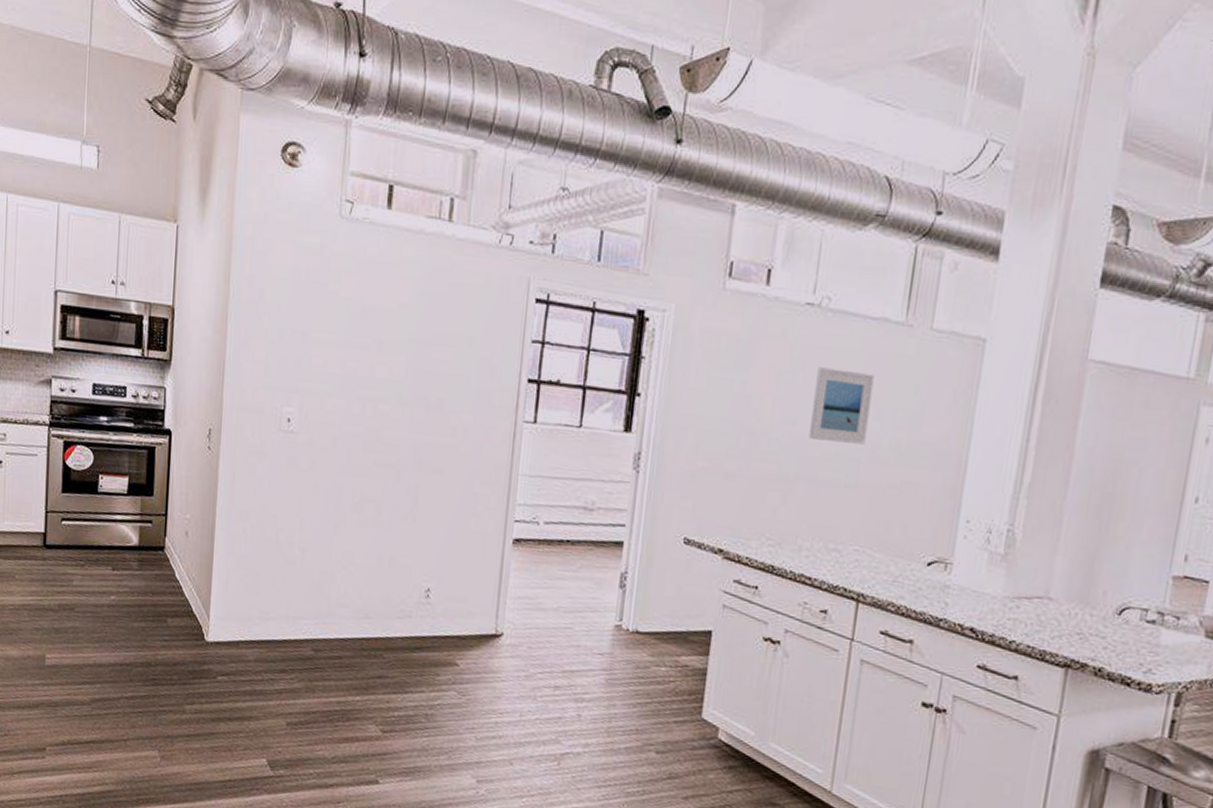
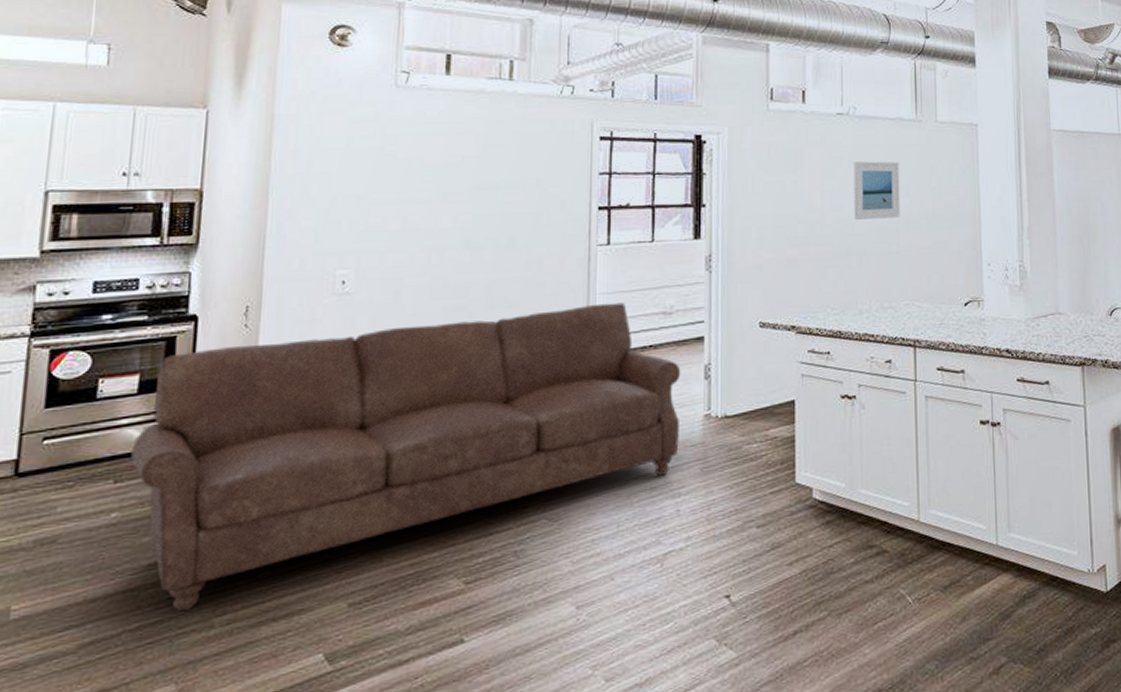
sofa: none [123,464,596,694] -> present [130,302,681,612]

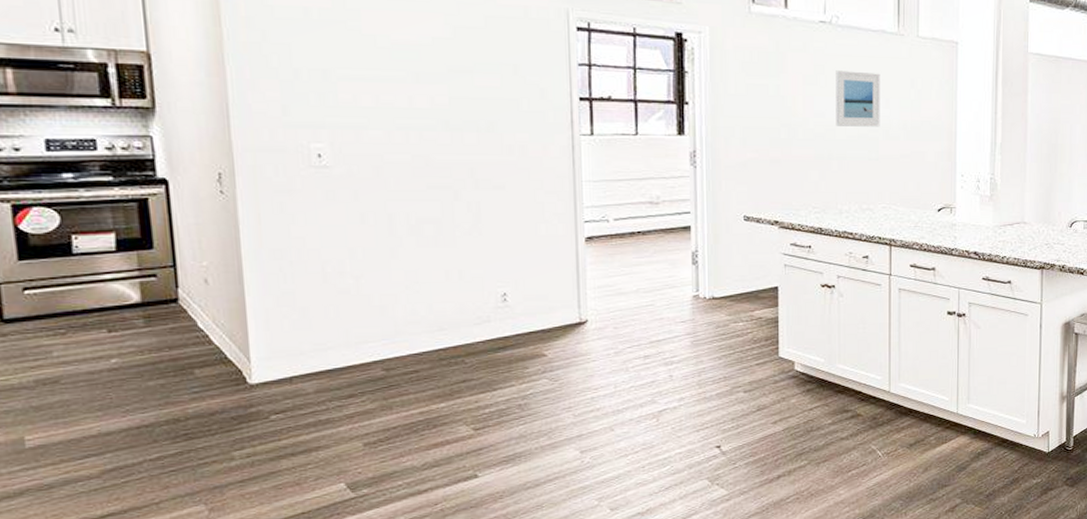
sofa: present [130,302,681,612] -> none [120,190,670,446]

